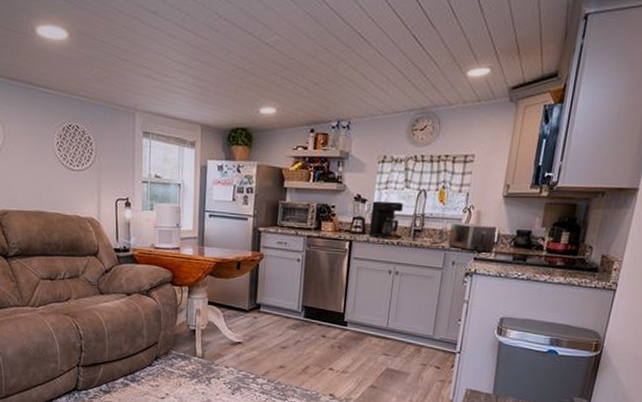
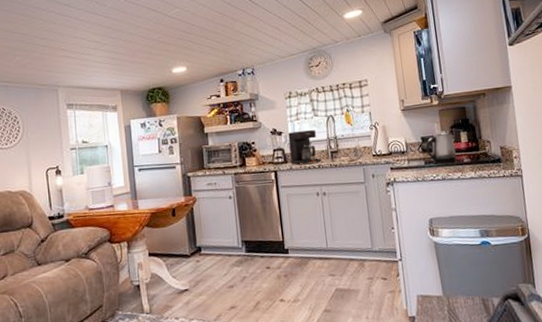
toaster: present [447,222,497,253] -> none [362,136,406,164]
kettle: none [518,229,554,265] -> present [425,133,458,165]

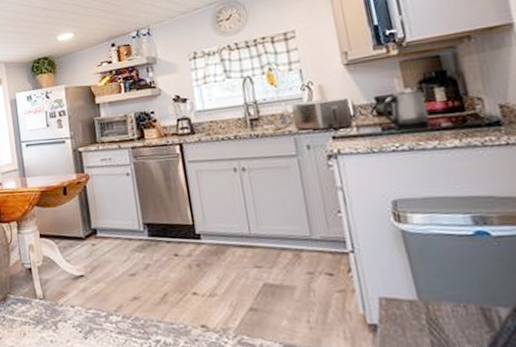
coffee maker: present [288,130,321,165] -> none [194,94,238,136]
toaster: none [362,136,406,164] -> present [291,97,353,132]

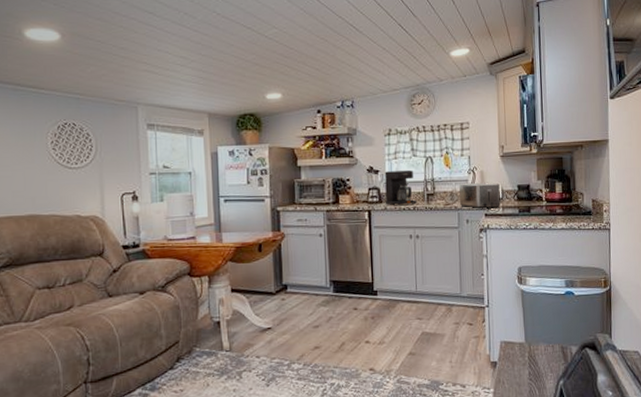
coffee maker: none [194,94,238,136] -> present [385,171,417,206]
kettle: present [381,89,432,132] -> none [521,182,550,214]

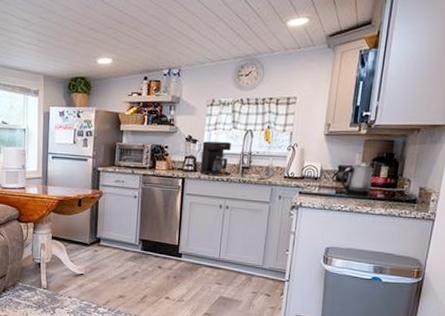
toaster: present [458,183,501,209] -> none [274,160,320,187]
kettle: none [521,182,550,214] -> present [340,164,374,197]

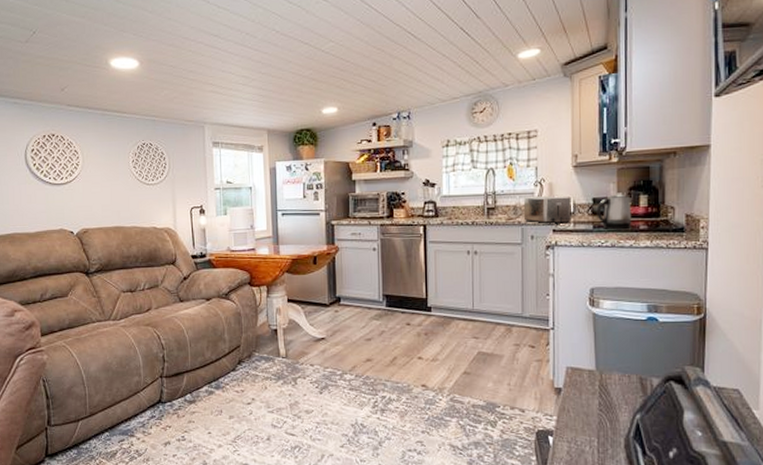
coffee maker: present [199,141,231,176] -> none [441,183,476,221]
toaster: none [274,160,320,187] -> present [523,196,572,224]

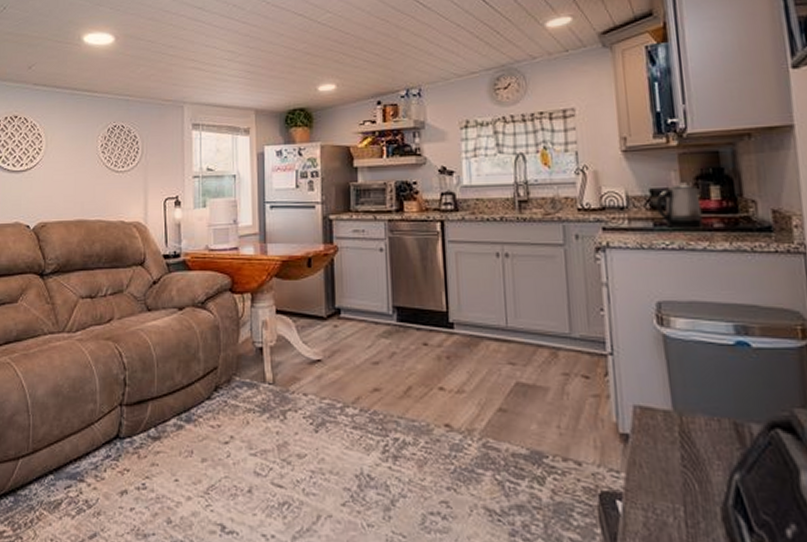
toaster: present [523,196,572,224] -> none [562,186,625,221]

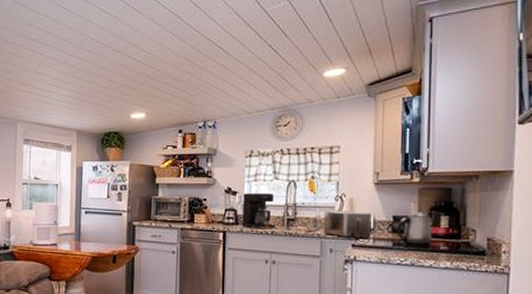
coffee maker: none [461,171,505,216] -> present [241,193,276,229]
toaster: none [562,186,625,221] -> present [323,211,371,240]

